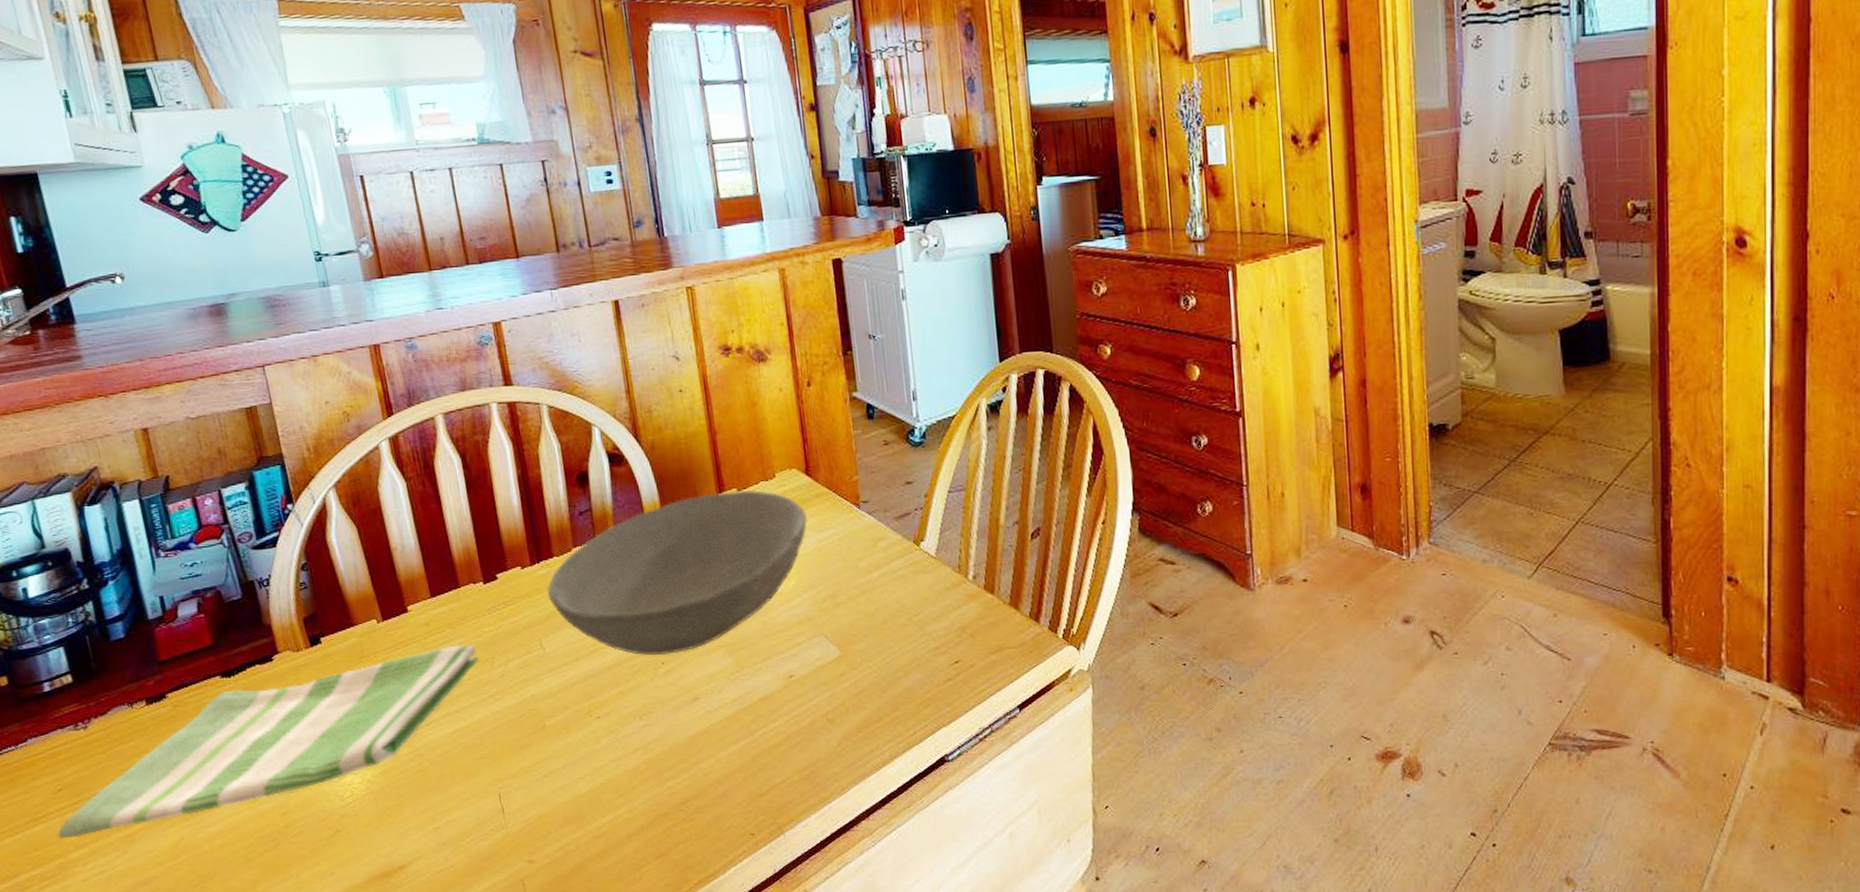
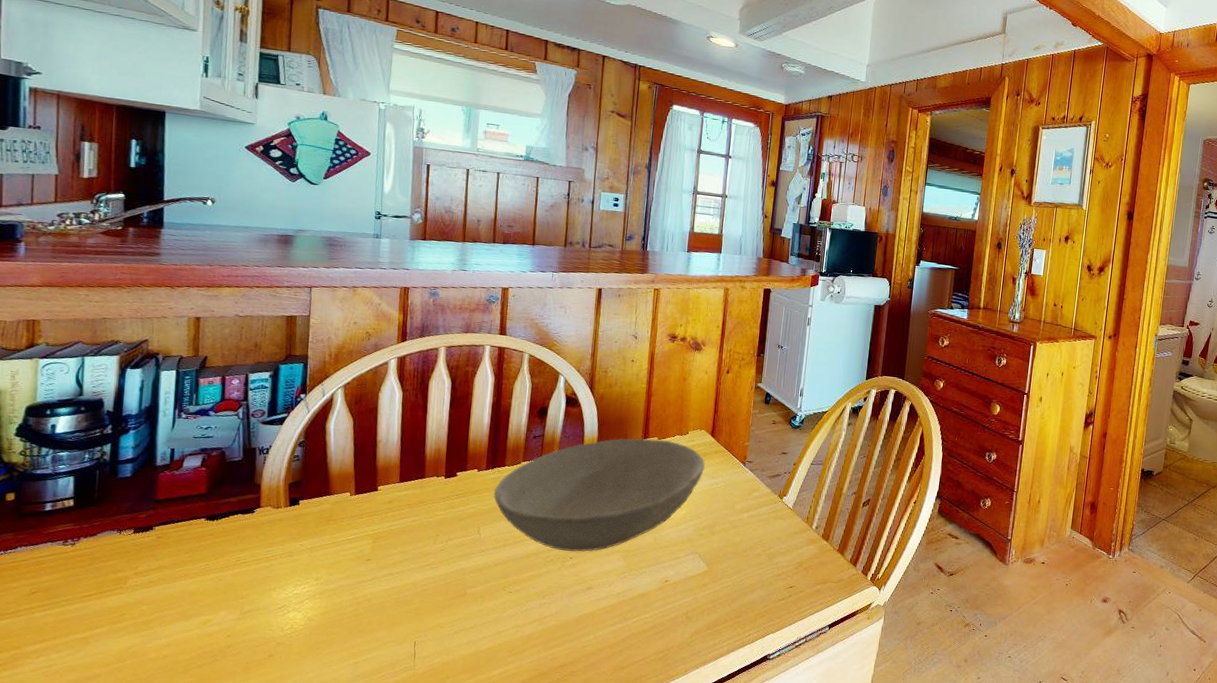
dish towel: present [57,645,479,839] -> none [20,521,426,635]

